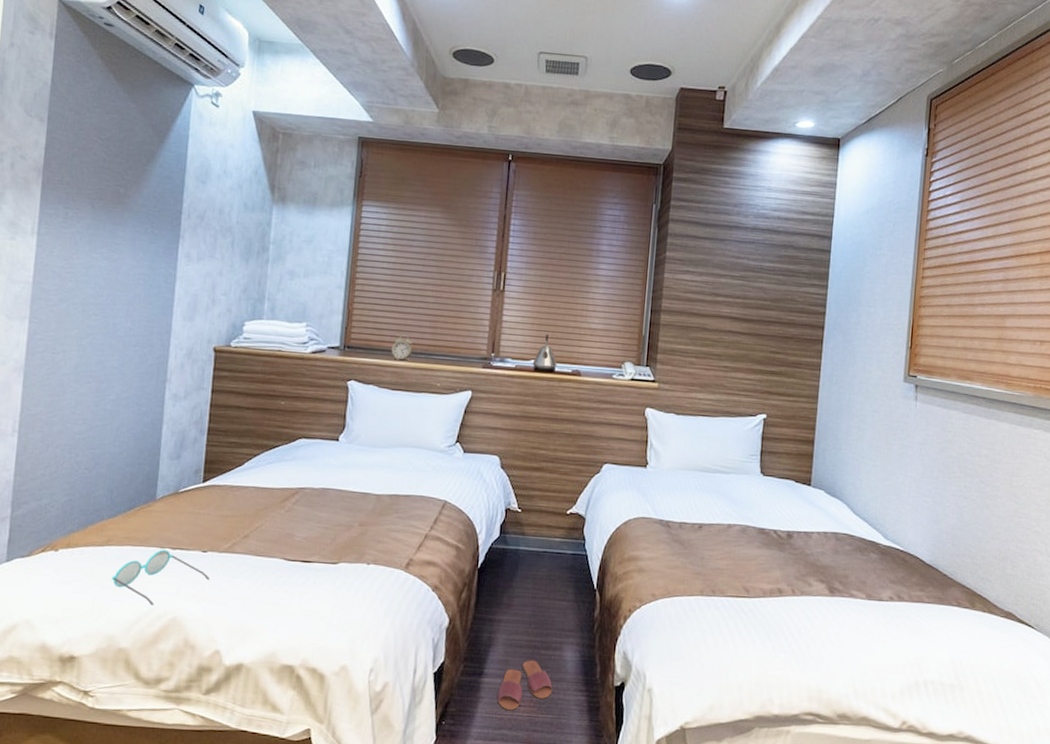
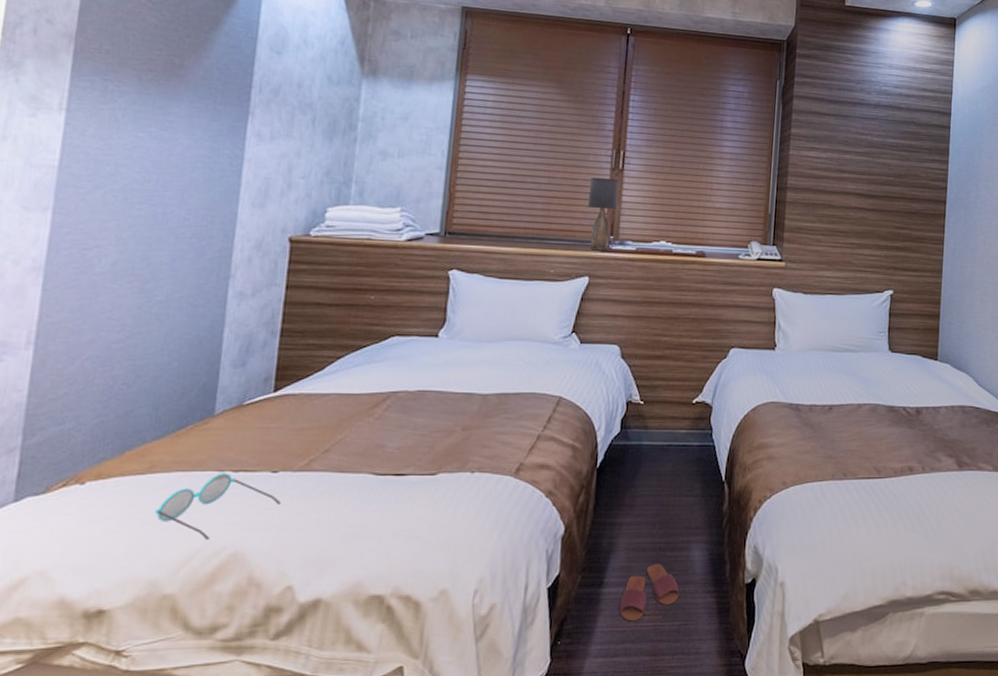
alarm clock: present [391,335,413,361] -> none [498,219,523,246]
table lamp: none [471,297,501,367] -> present [587,177,620,251]
kettle: present [532,334,557,374] -> none [654,215,681,256]

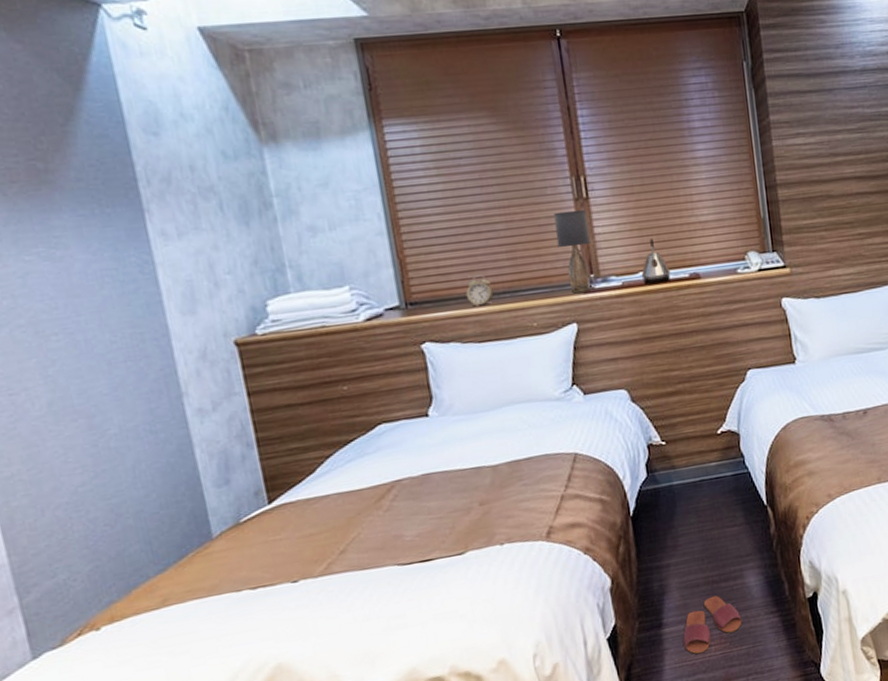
eyeglasses: present [154,473,281,540] -> none [182,592,310,659]
alarm clock: none [498,219,523,246] -> present [465,275,494,307]
kettle: none [654,215,681,256] -> present [641,239,671,285]

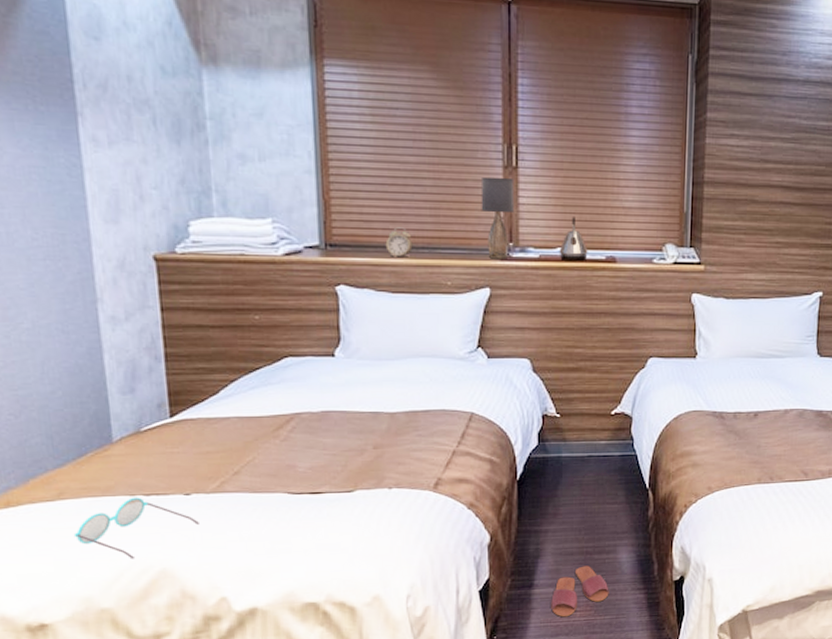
eyeglasses: none [182,592,310,659] -> present [73,497,199,559]

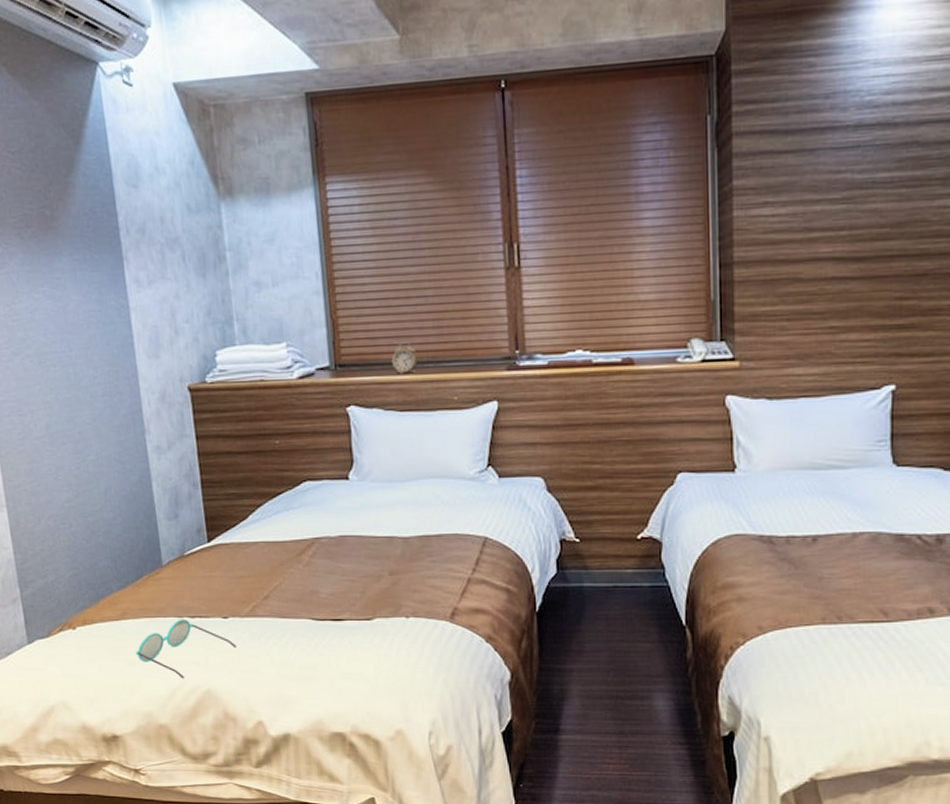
table lamp: present [481,176,515,259] -> none [483,280,520,370]
slippers: present [551,565,609,617] -> none [580,712,646,769]
kettle: present [559,217,588,262] -> none [569,316,602,368]

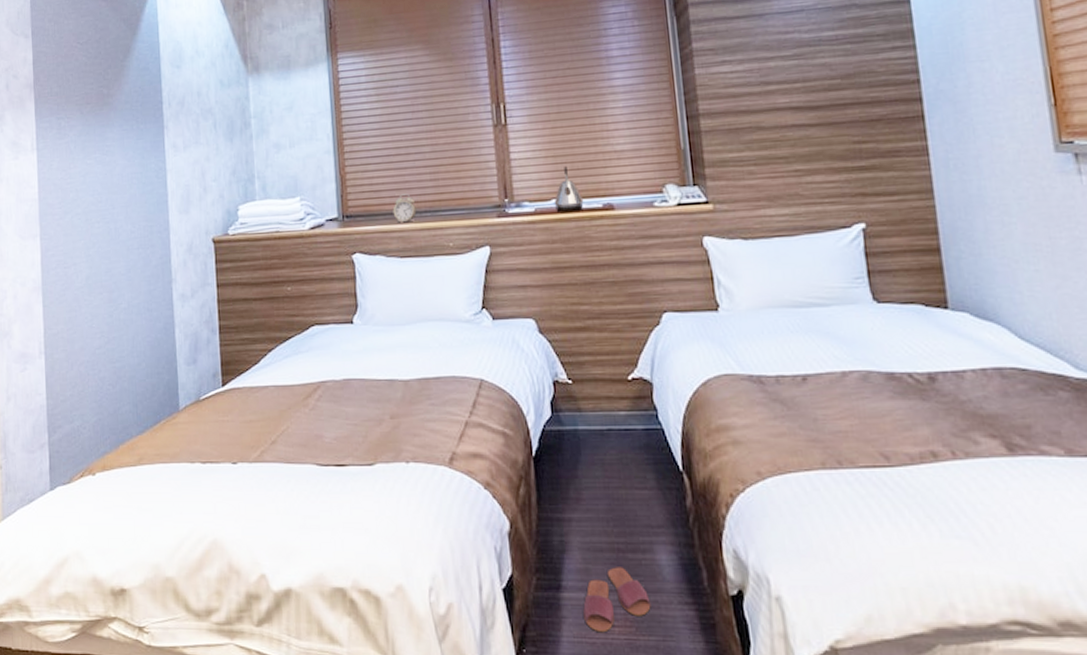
eyeglasses: present [135,619,236,679] -> none [148,464,243,528]
kettle: none [569,316,602,368] -> present [554,166,584,213]
slippers: none [580,712,646,769] -> present [583,567,651,633]

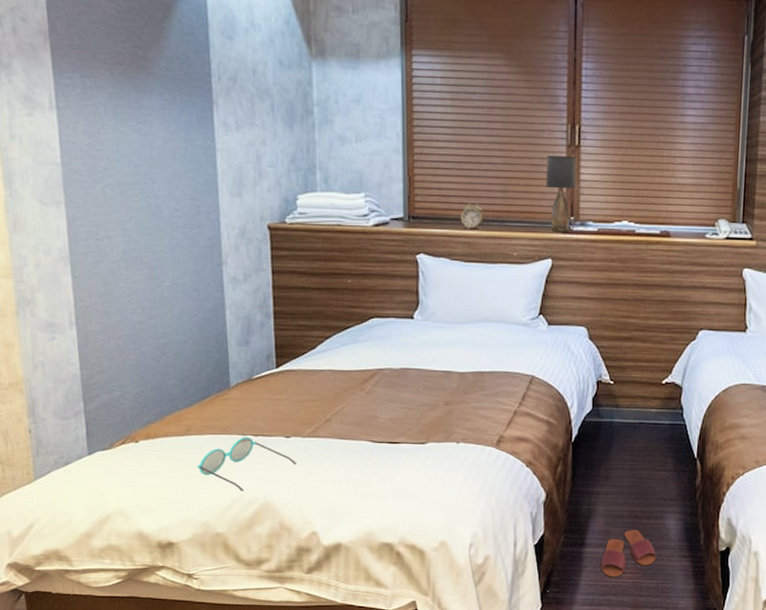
eyeglasses: none [148,464,243,528] -> present [197,437,296,492]
table lamp: none [474,136,507,217] -> present [545,155,577,232]
kettle: present [554,166,584,213] -> none [616,193,644,236]

